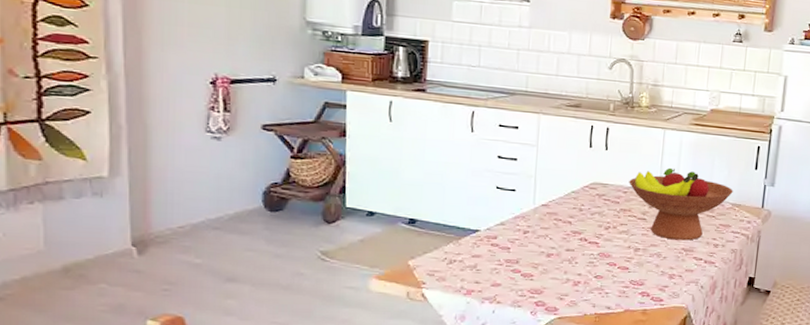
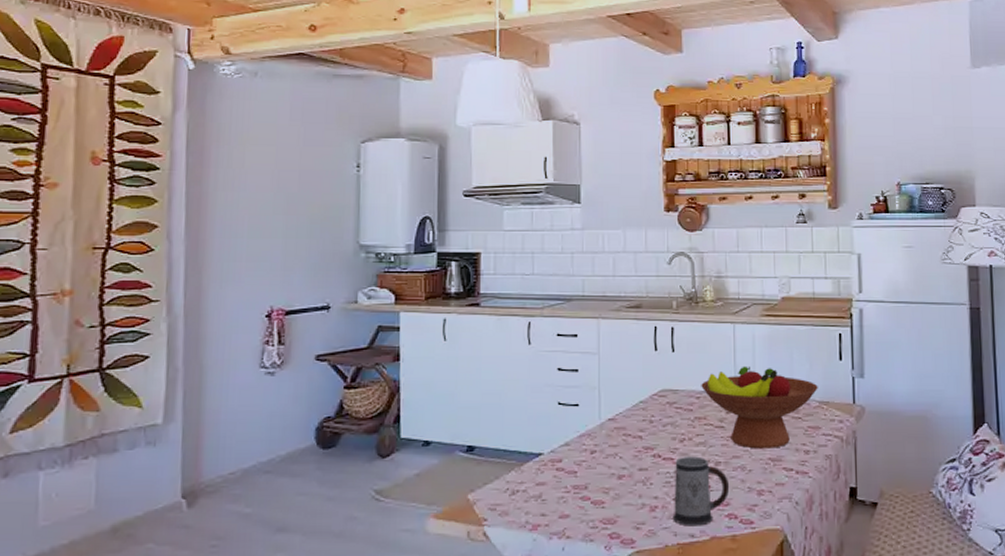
mug: none [592,242,646,300] -> present [672,456,730,526]

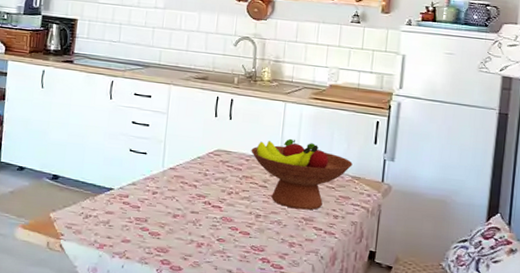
mug: present [672,456,730,526] -> none [215,206,266,265]

